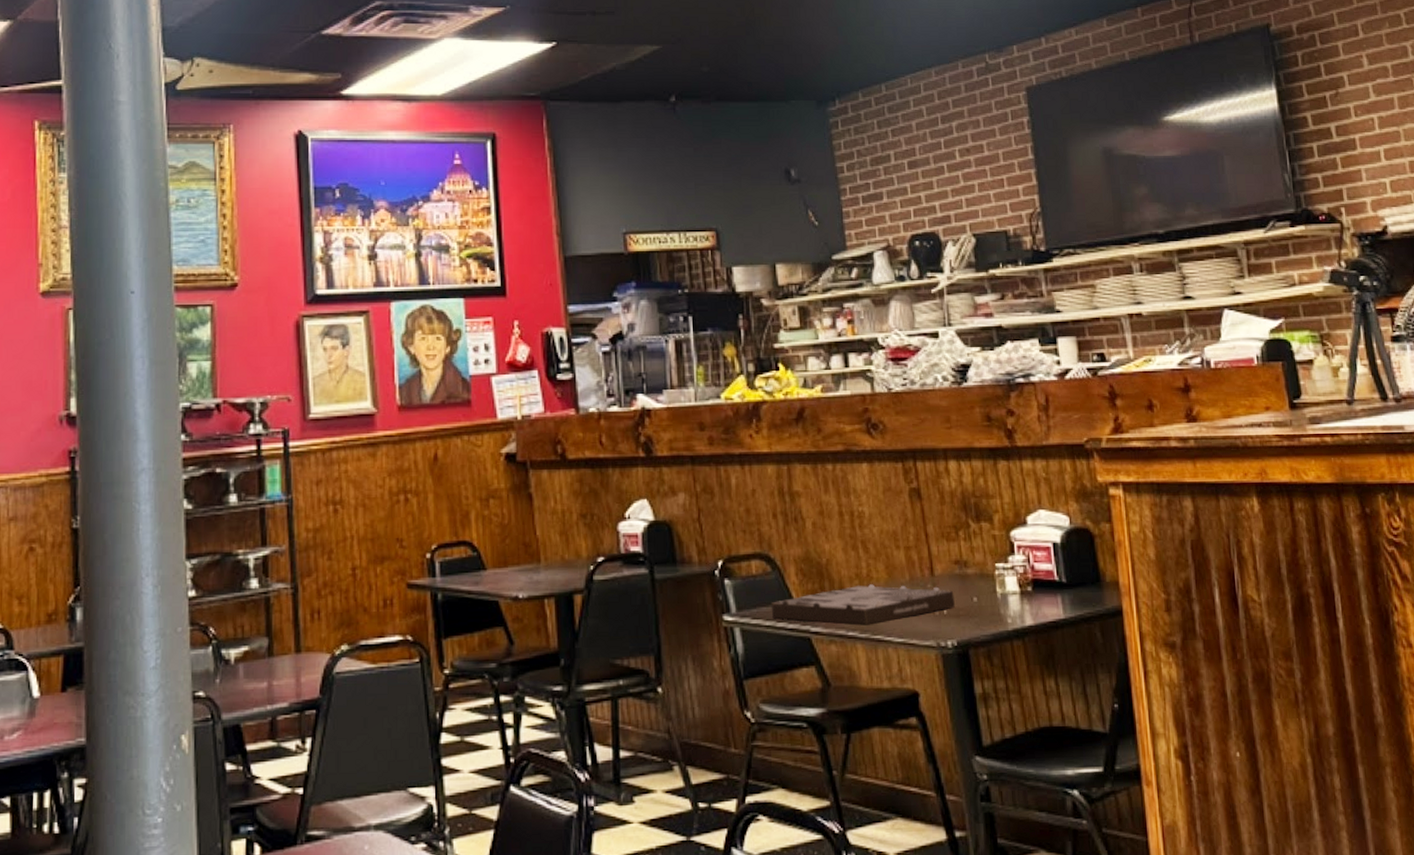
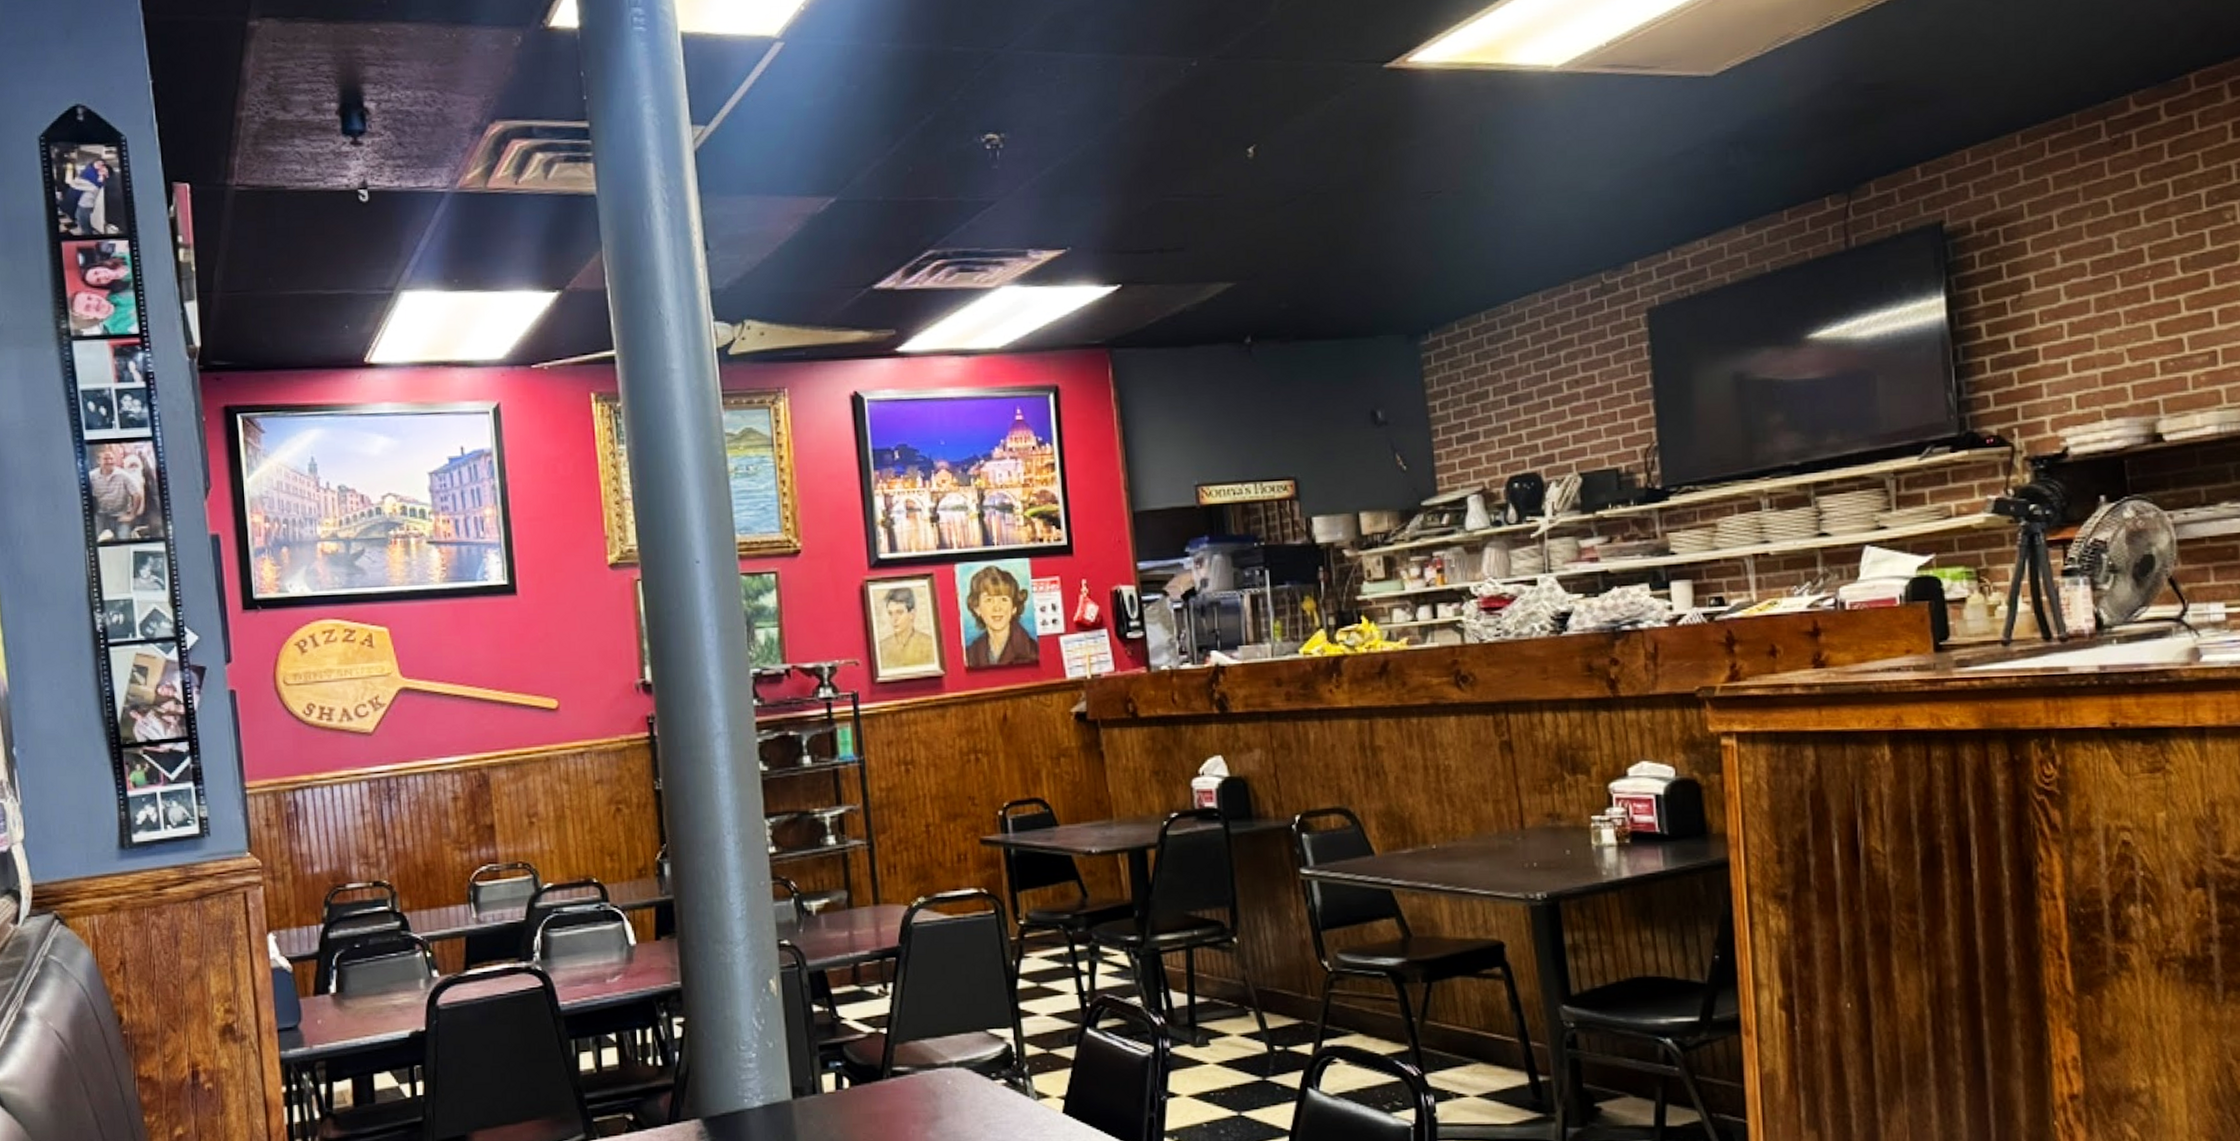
pizza box: present [771,584,955,627] -> none [1350,837,1546,879]

